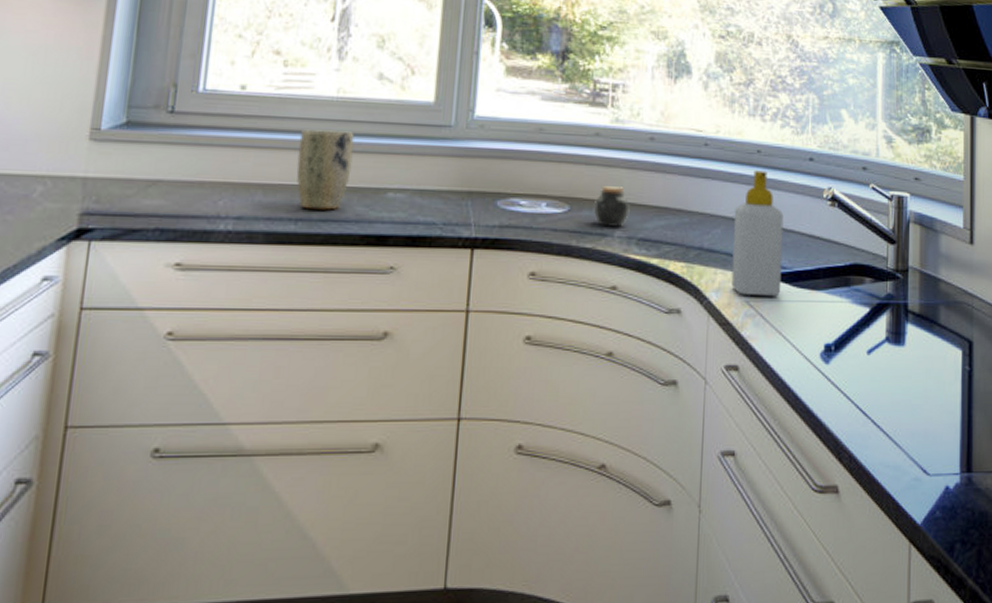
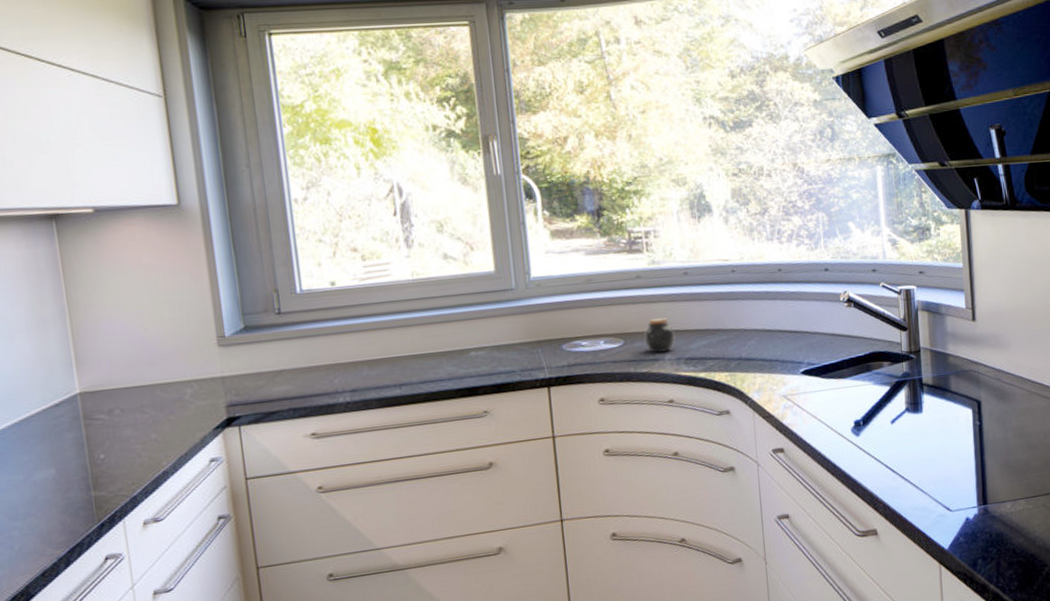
plant pot: present [296,129,355,210] -> none [388,306,437,376]
soap bottle: present [731,170,784,297] -> none [764,286,813,391]

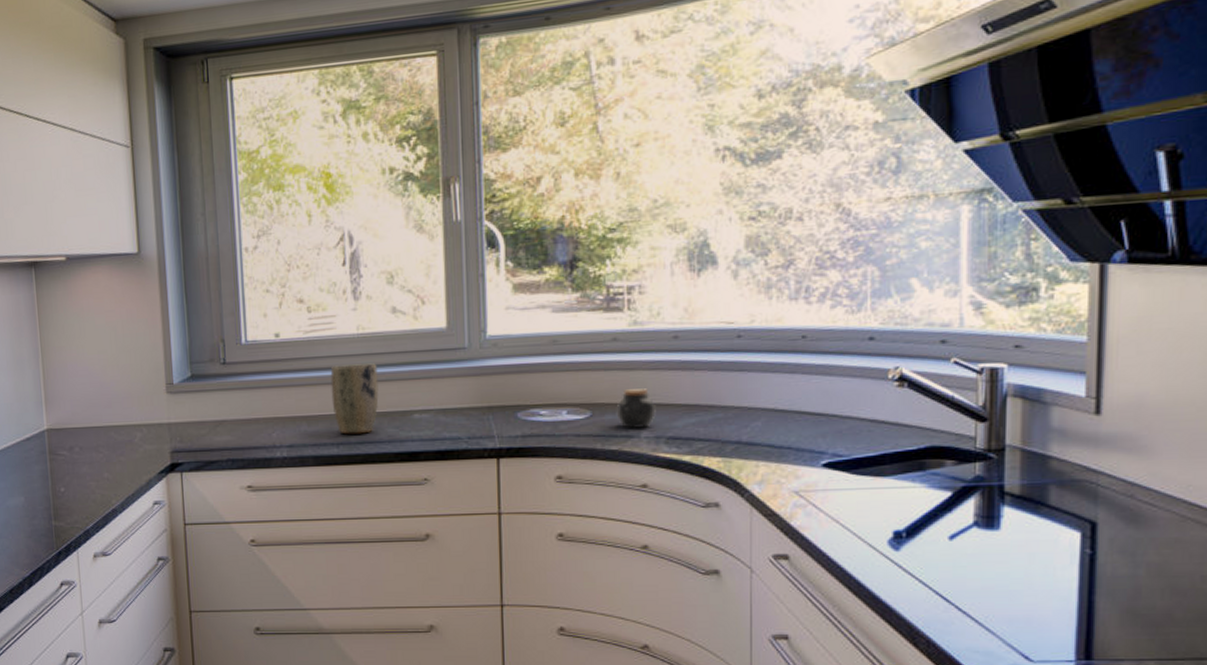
plant pot: none [388,306,437,376] -> present [330,363,379,435]

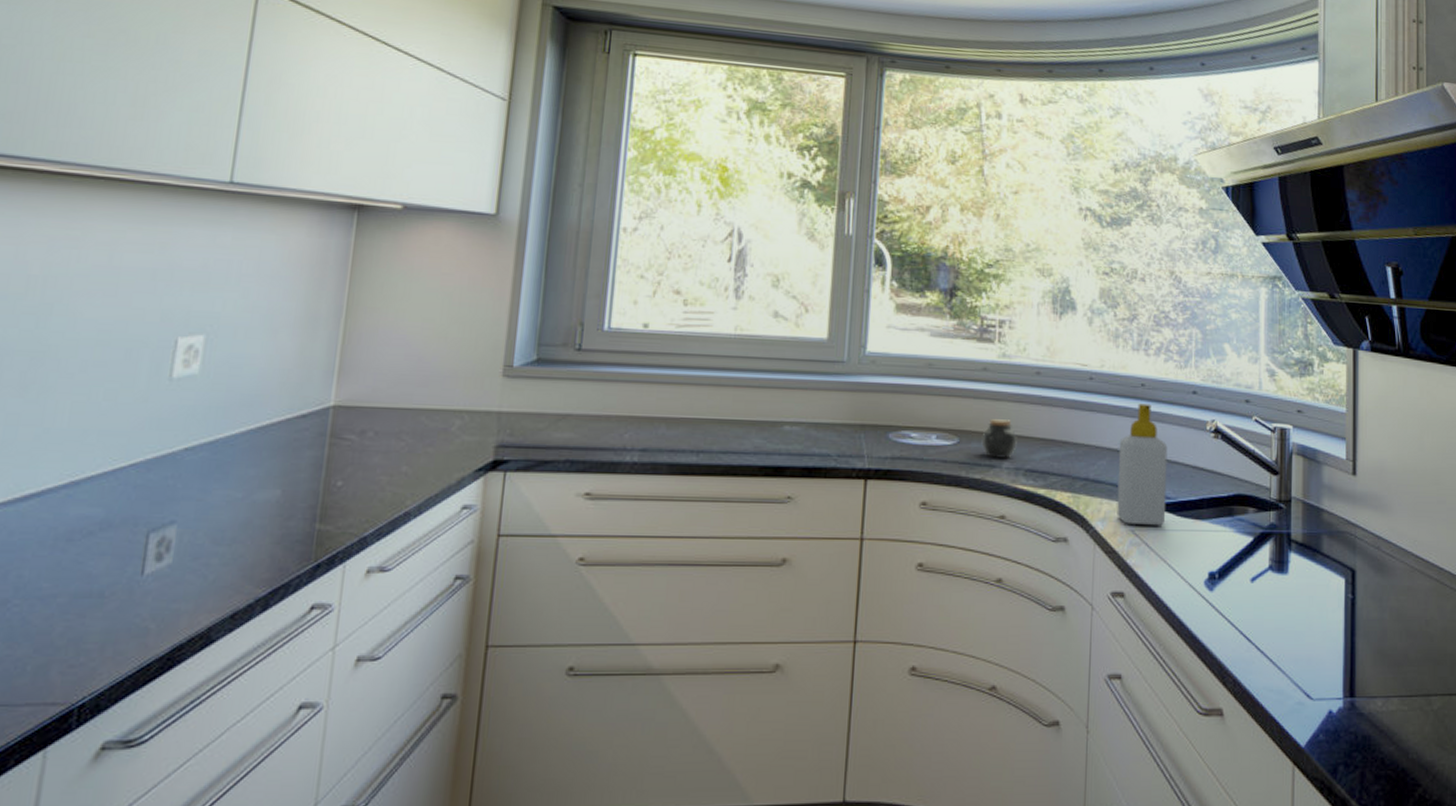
plant pot: present [330,363,379,435] -> none [697,365,752,443]
soap bottle: none [776,357,838,486] -> present [1117,403,1168,526]

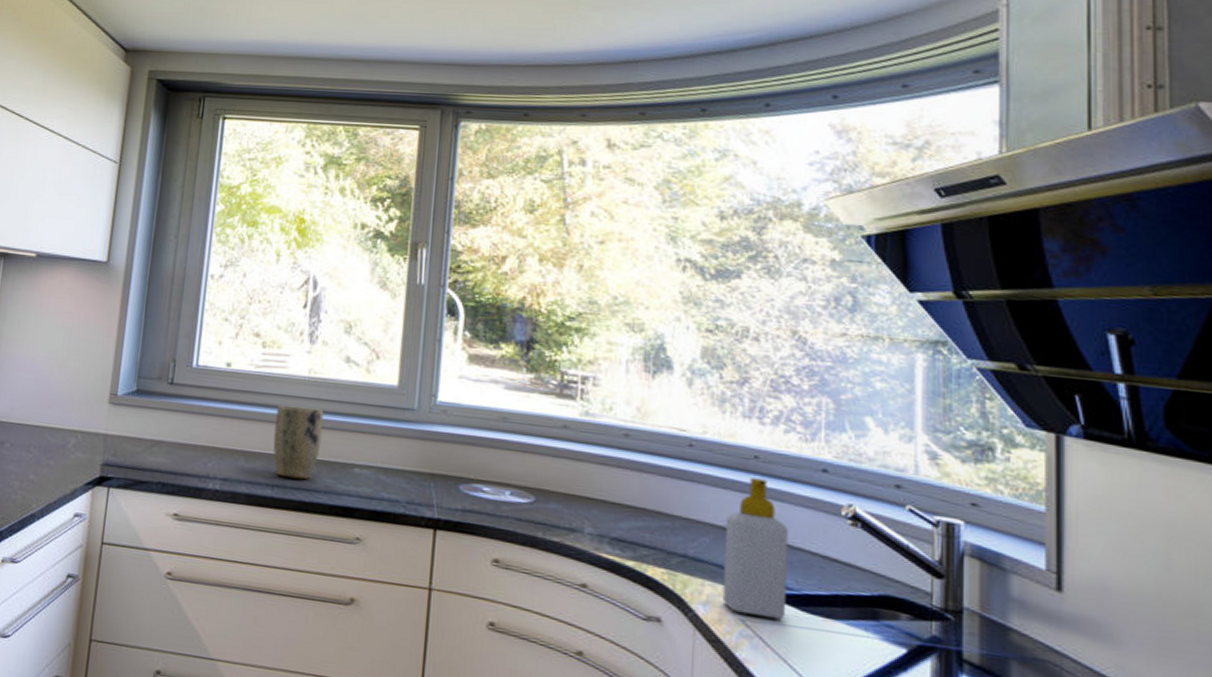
plant pot: none [697,365,752,443] -> present [273,404,324,480]
jar: present [981,419,1017,458] -> none [560,480,602,524]

